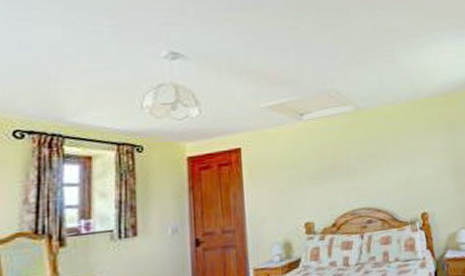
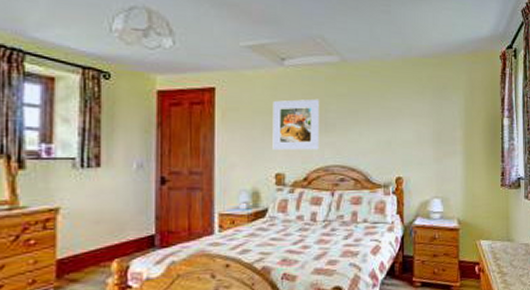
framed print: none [295,147,344,200] -> present [272,98,319,150]

